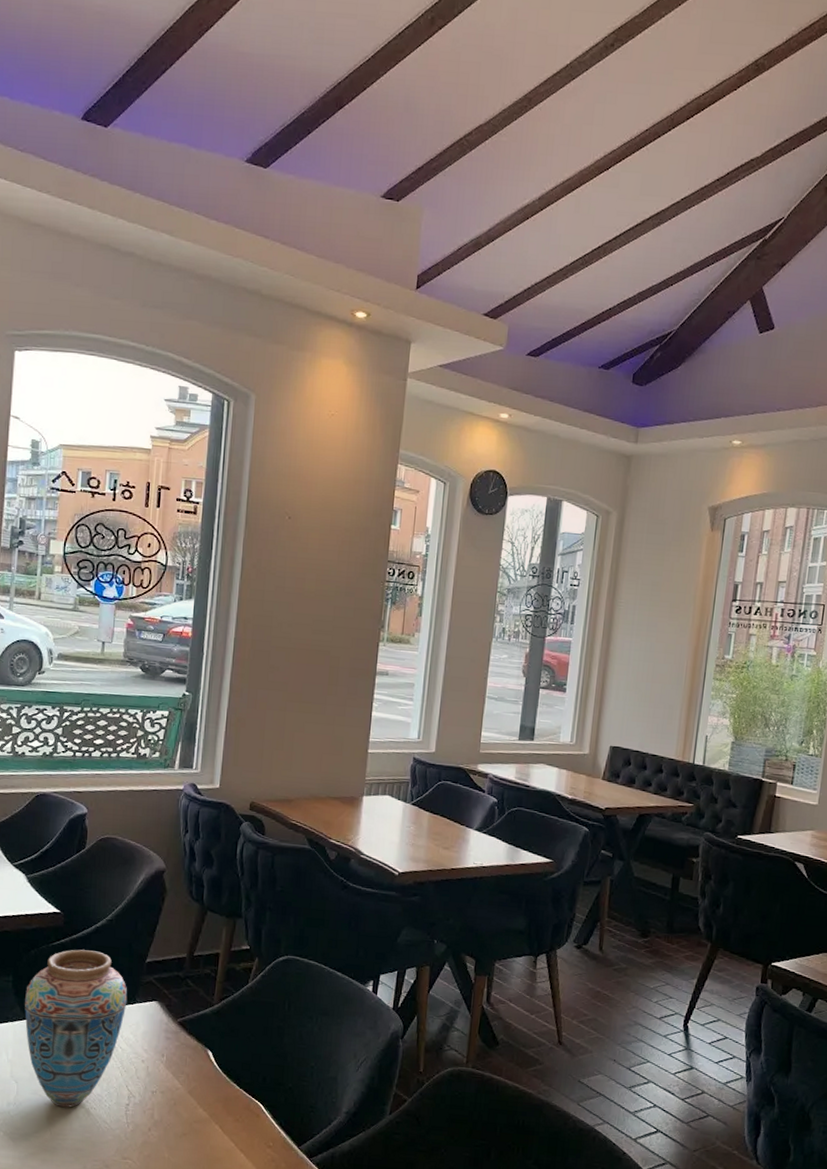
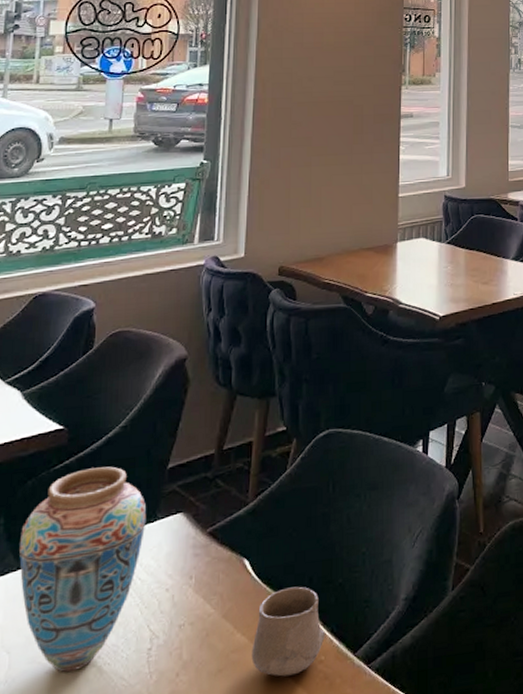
cup: none [211,1081,274,1152] -> present [251,586,325,677]

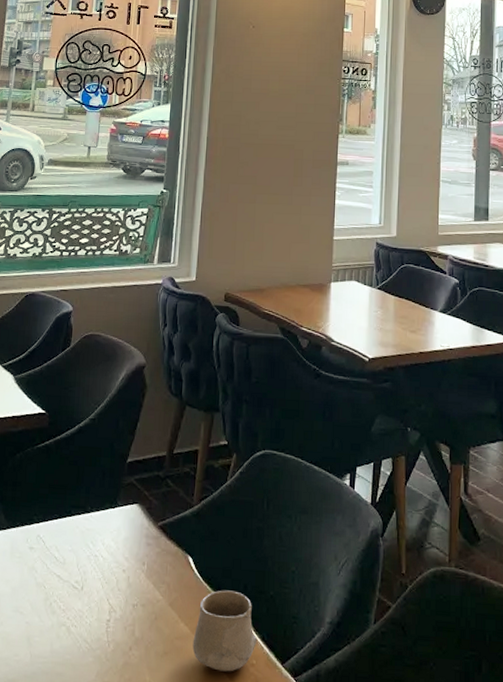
vase: present [19,466,147,673] -> none [8,451,109,627]

